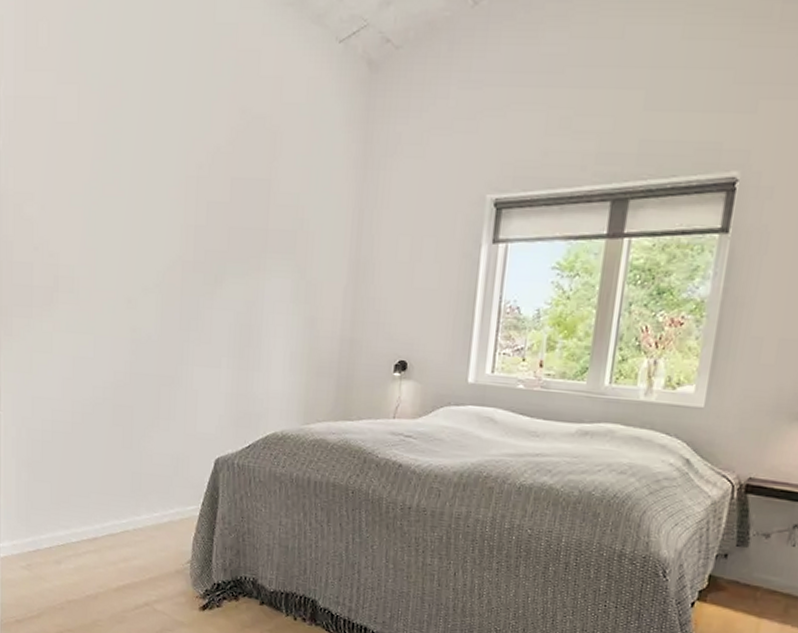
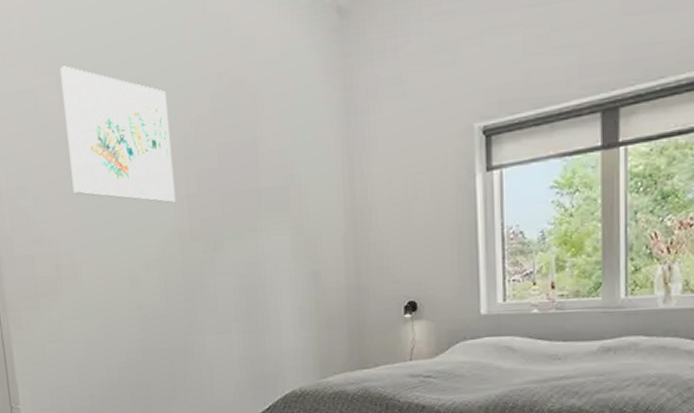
wall art: none [81,77,187,230] -> present [60,65,176,203]

